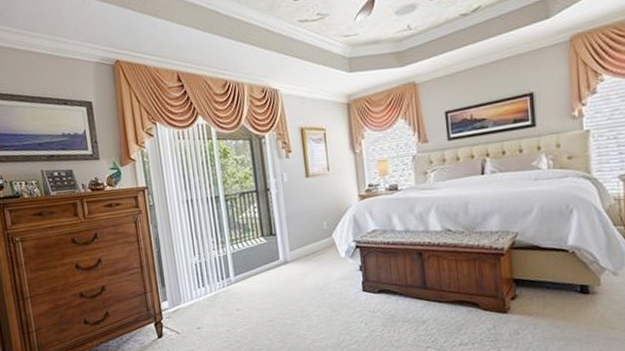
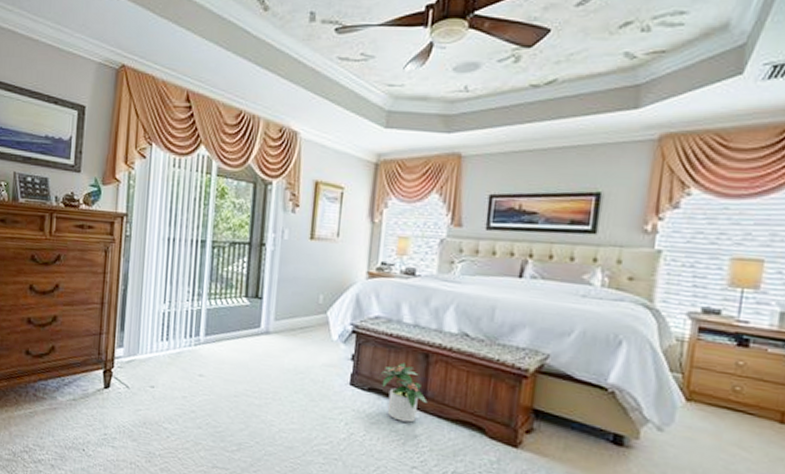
potted plant: none [385,264,428,312] -> present [379,362,428,423]

